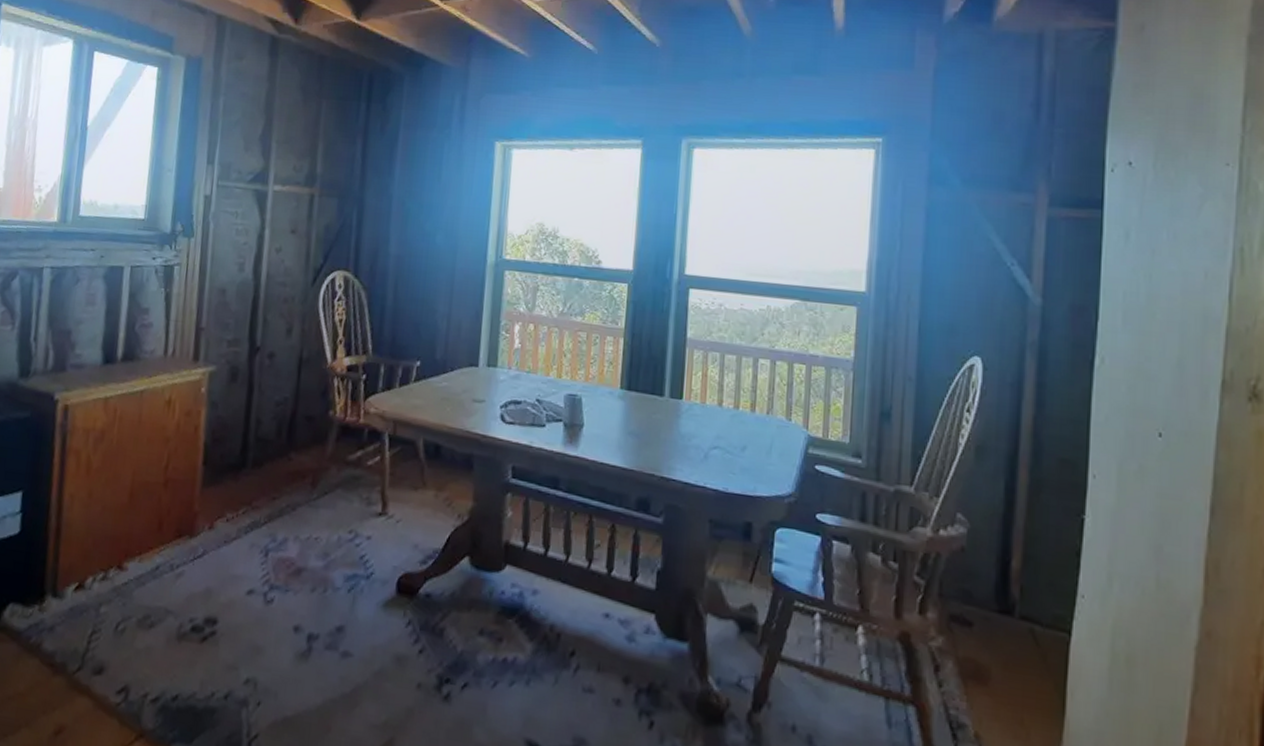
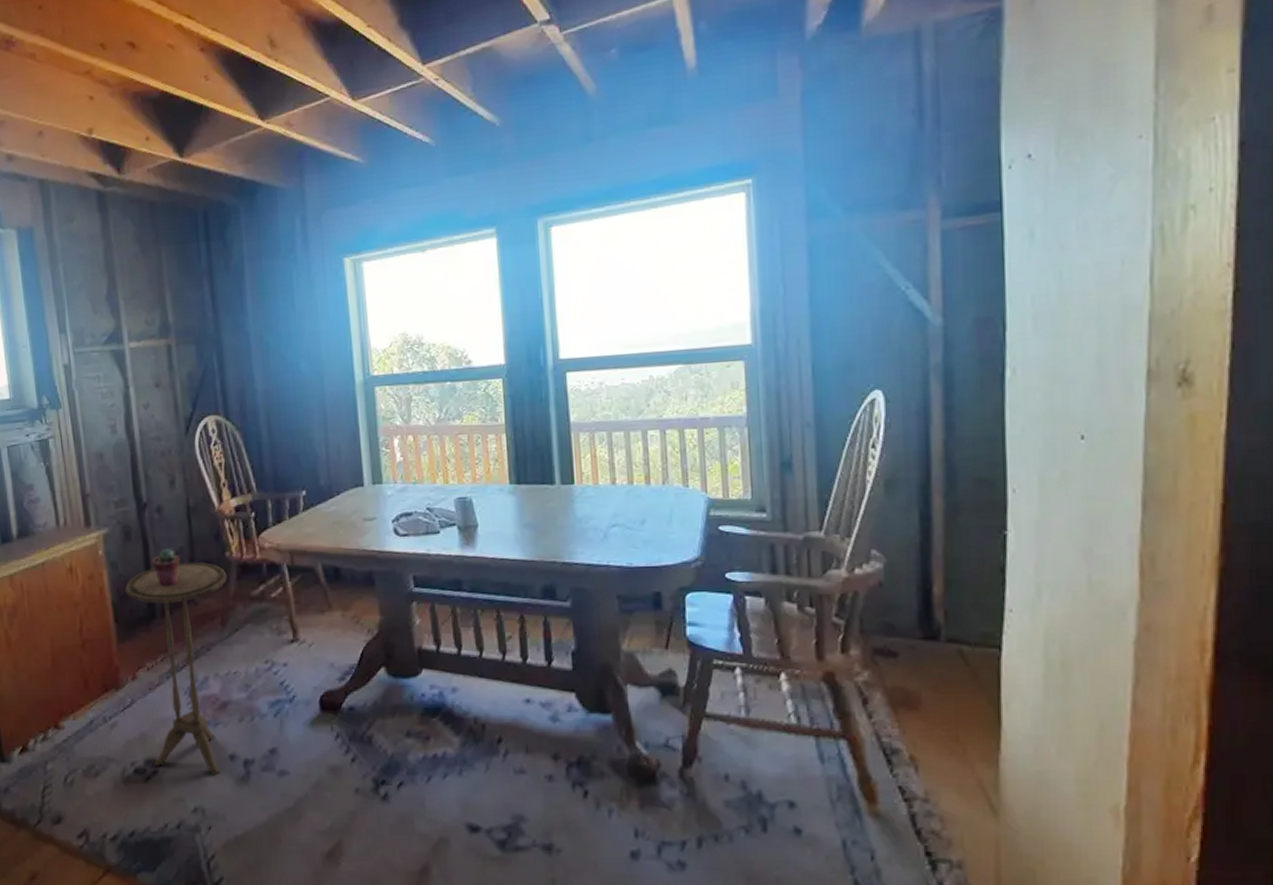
side table: none [213,414,327,647] -> present [125,562,227,776]
potted succulent: none [253,396,282,437] -> present [152,548,180,586]

